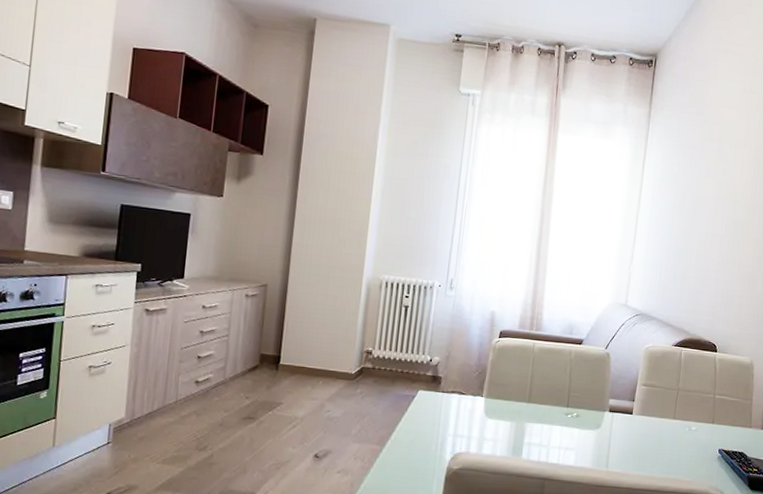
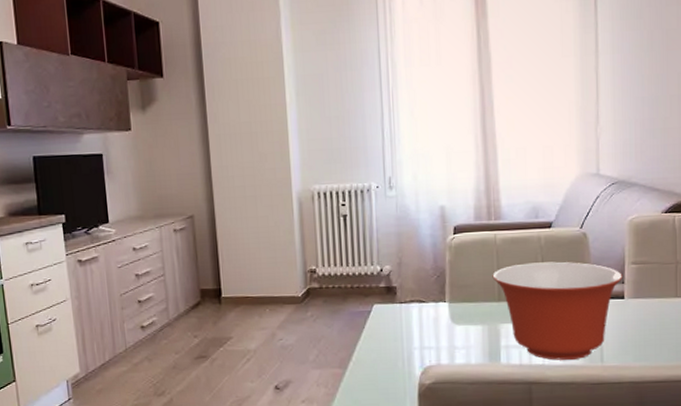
mixing bowl: none [526,372,634,463] -> present [492,261,623,360]

